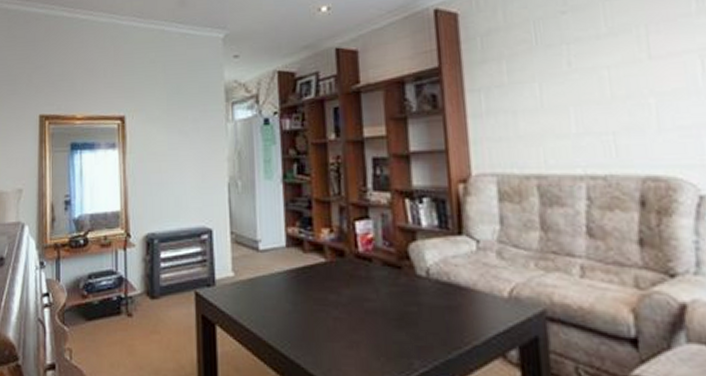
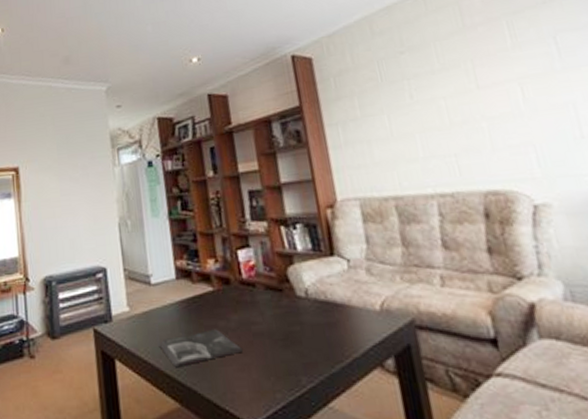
magazine: none [263,302,352,338] -> present [158,329,243,367]

